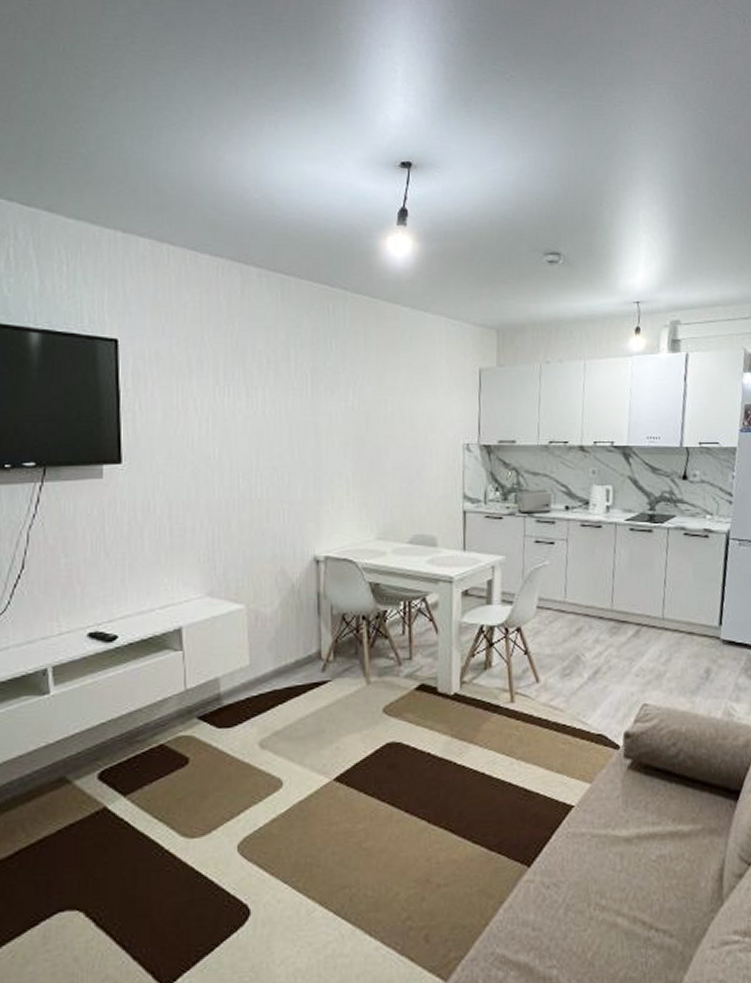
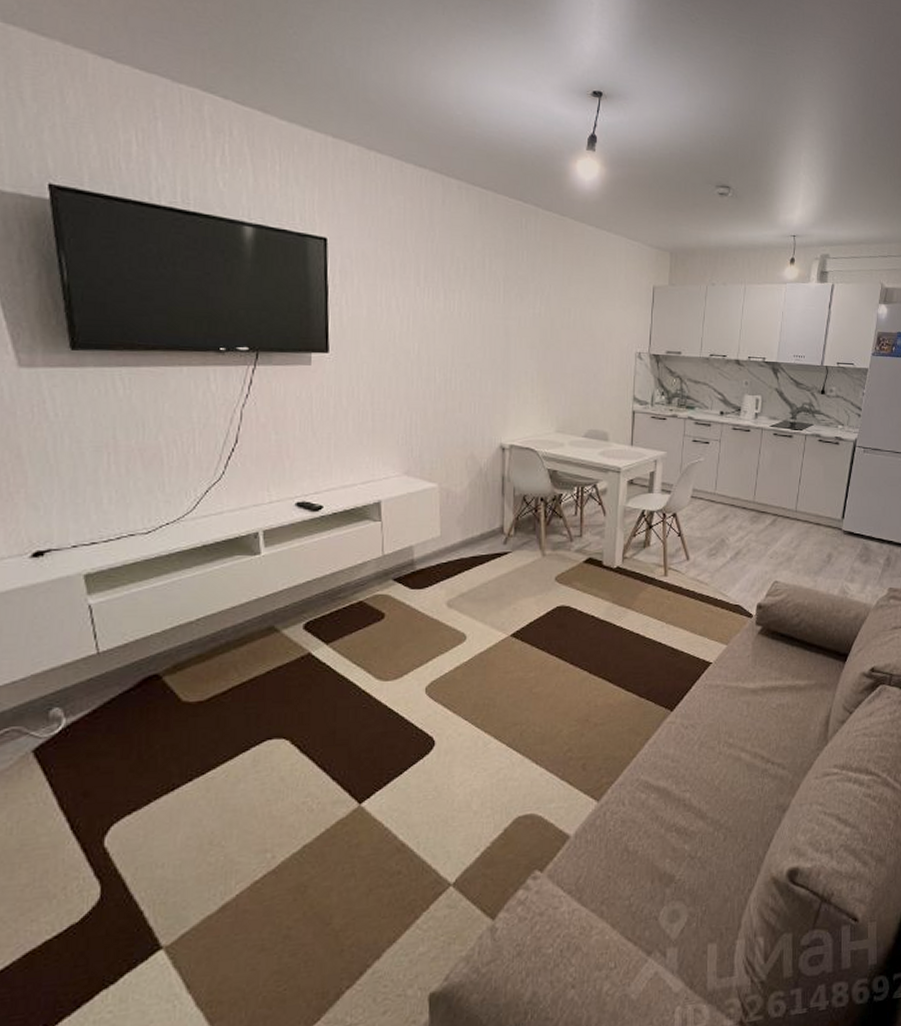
toaster: present [516,489,552,514] -> none [679,395,710,417]

